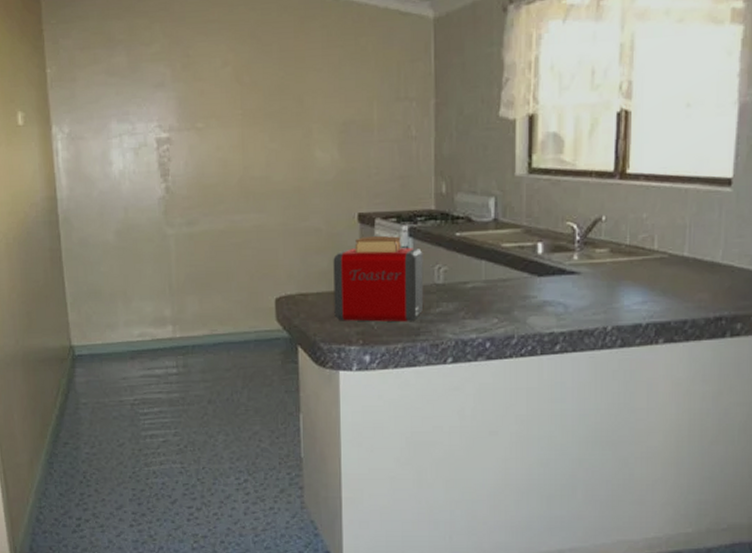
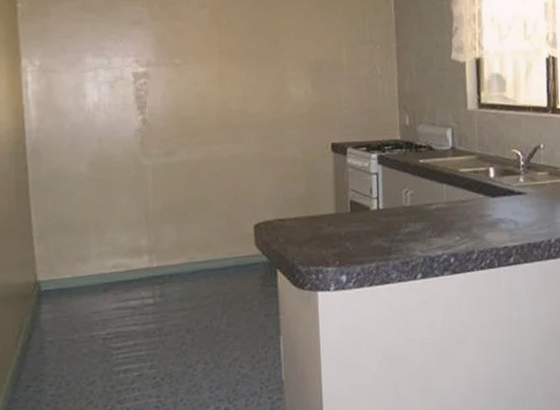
toaster: present [333,236,424,322] -> none [309,163,394,244]

